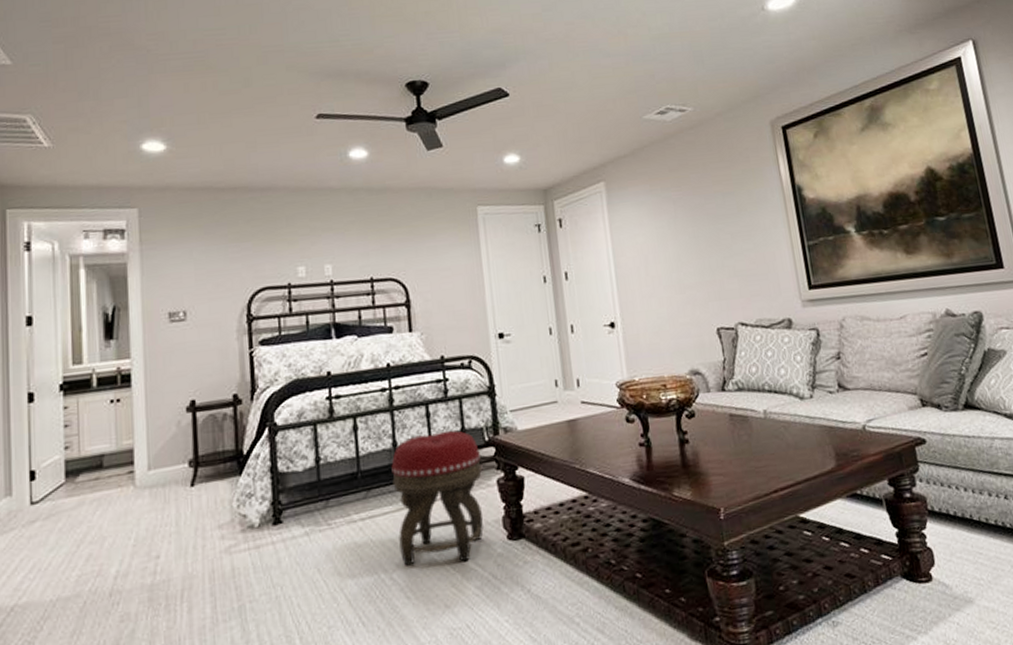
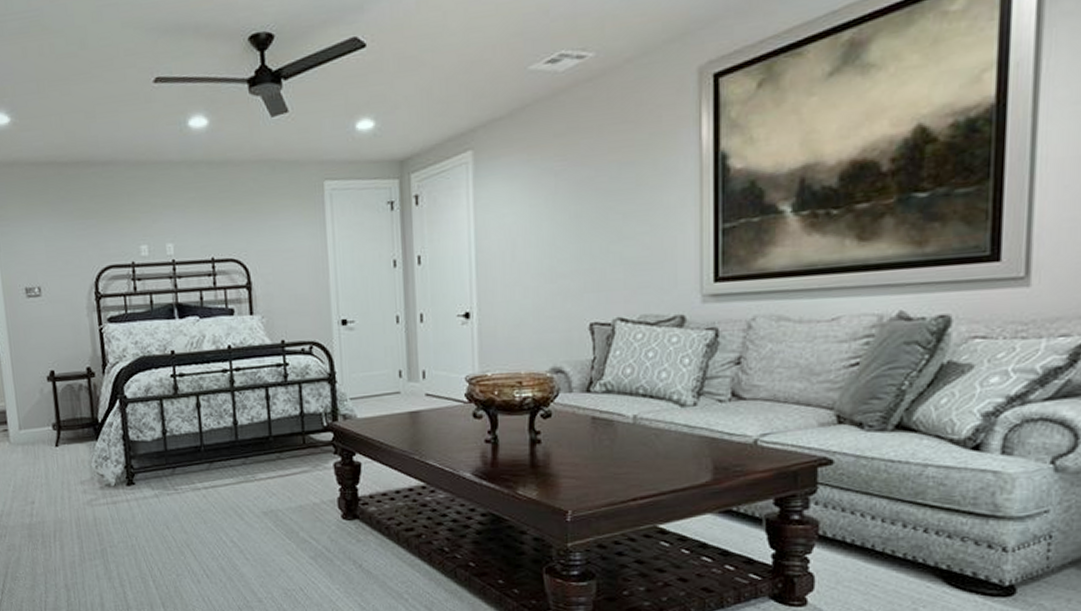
footstool: present [391,430,484,566] -> none [232,413,319,534]

